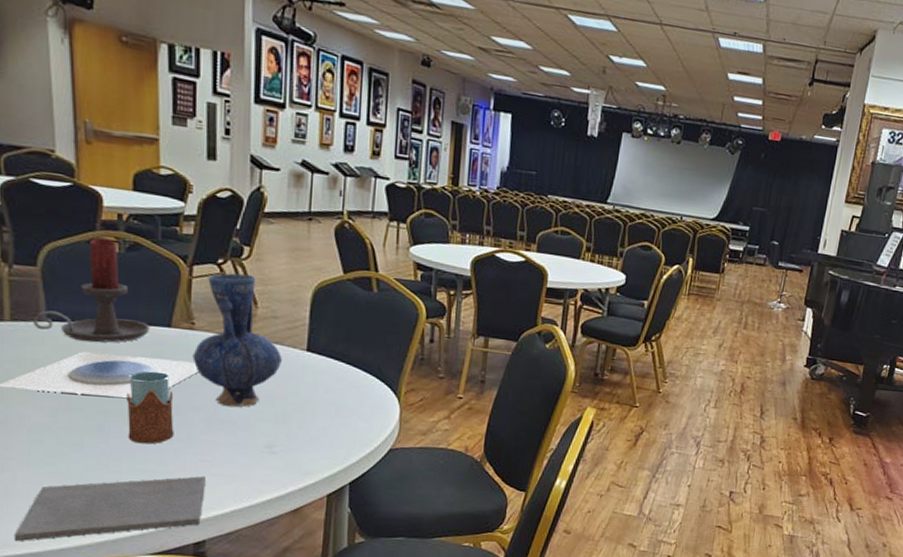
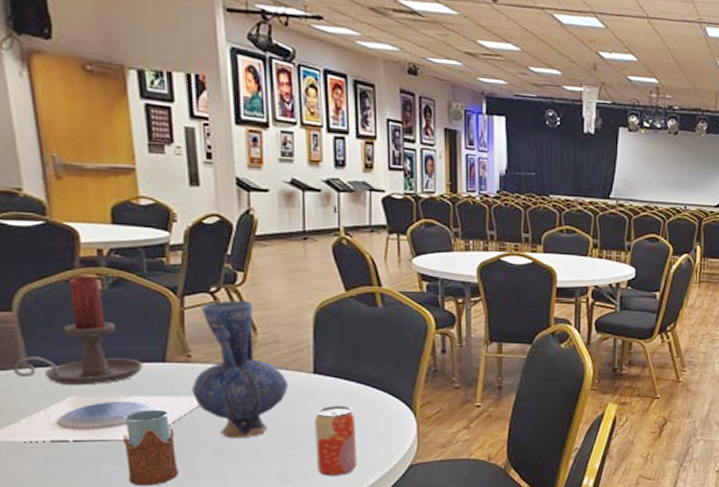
beverage can: none [302,384,342,453] -> present [315,406,357,476]

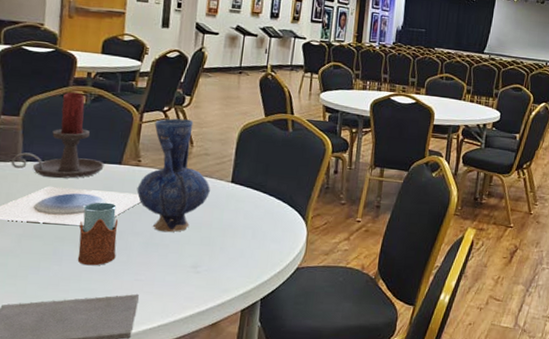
beverage can: present [315,406,357,476] -> none [223,211,258,272]

